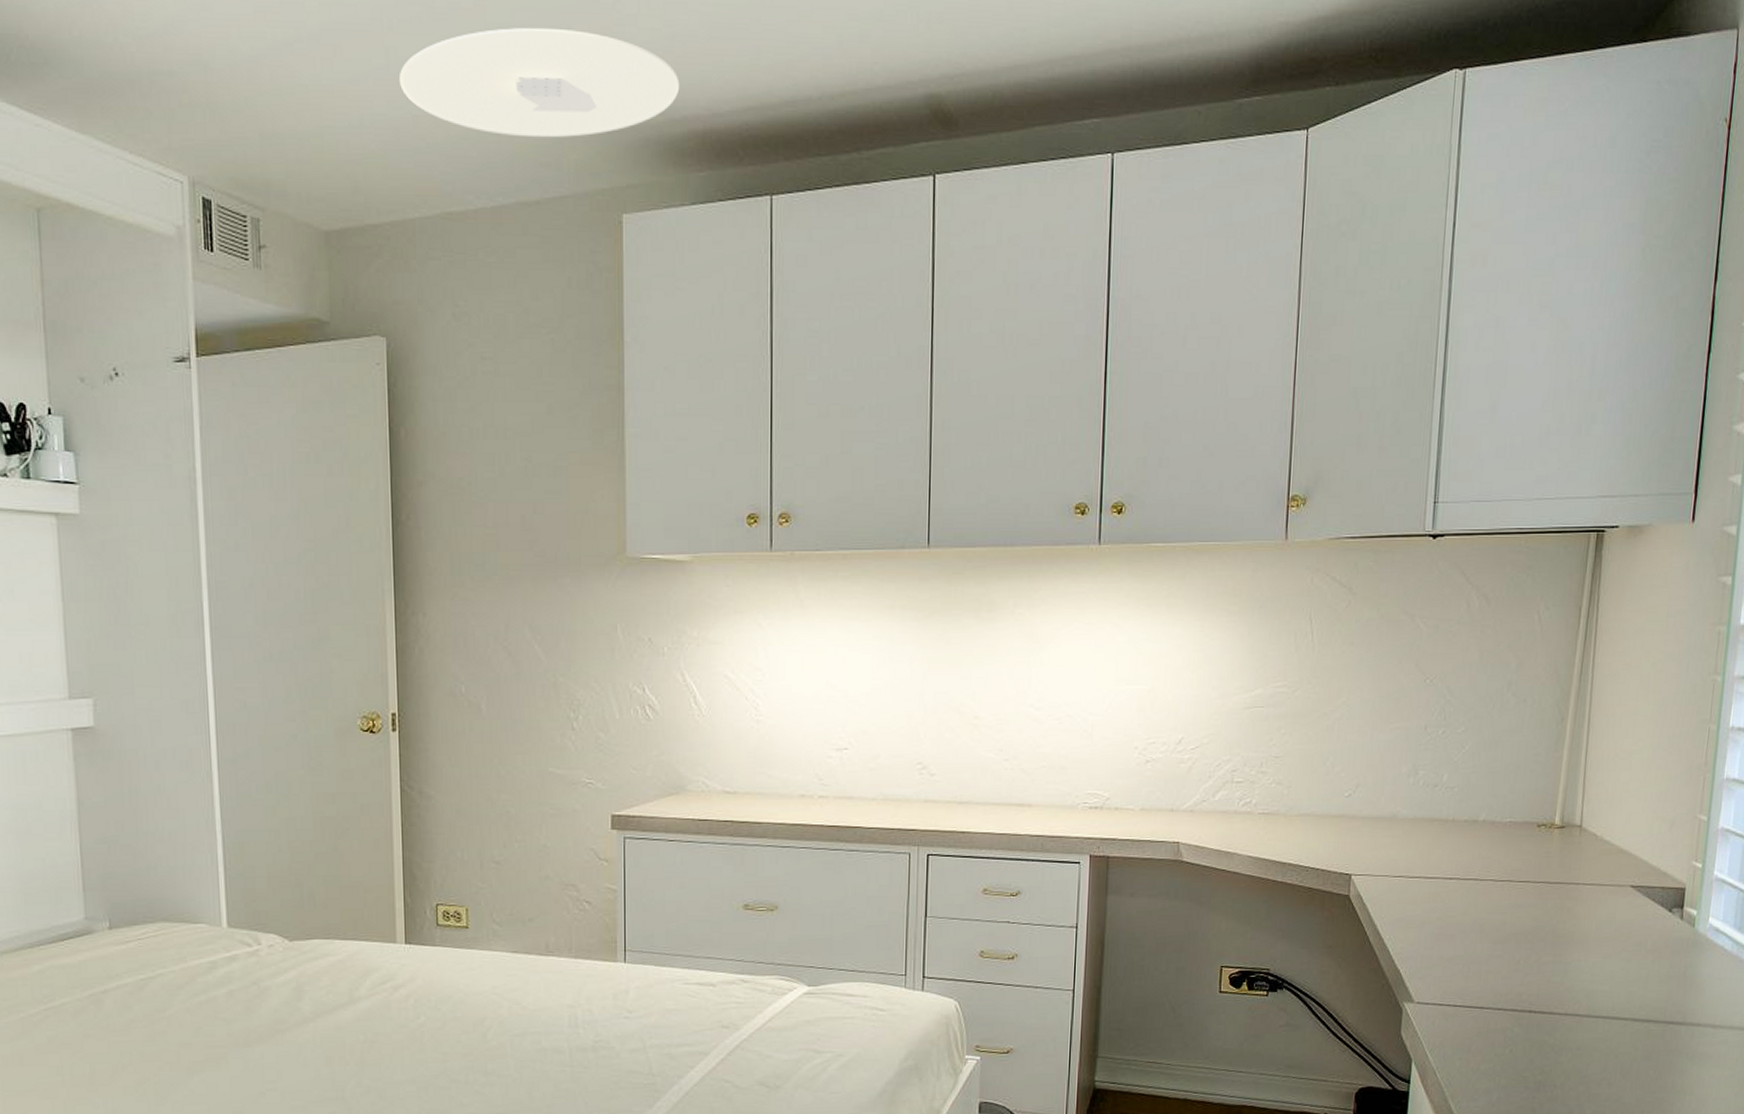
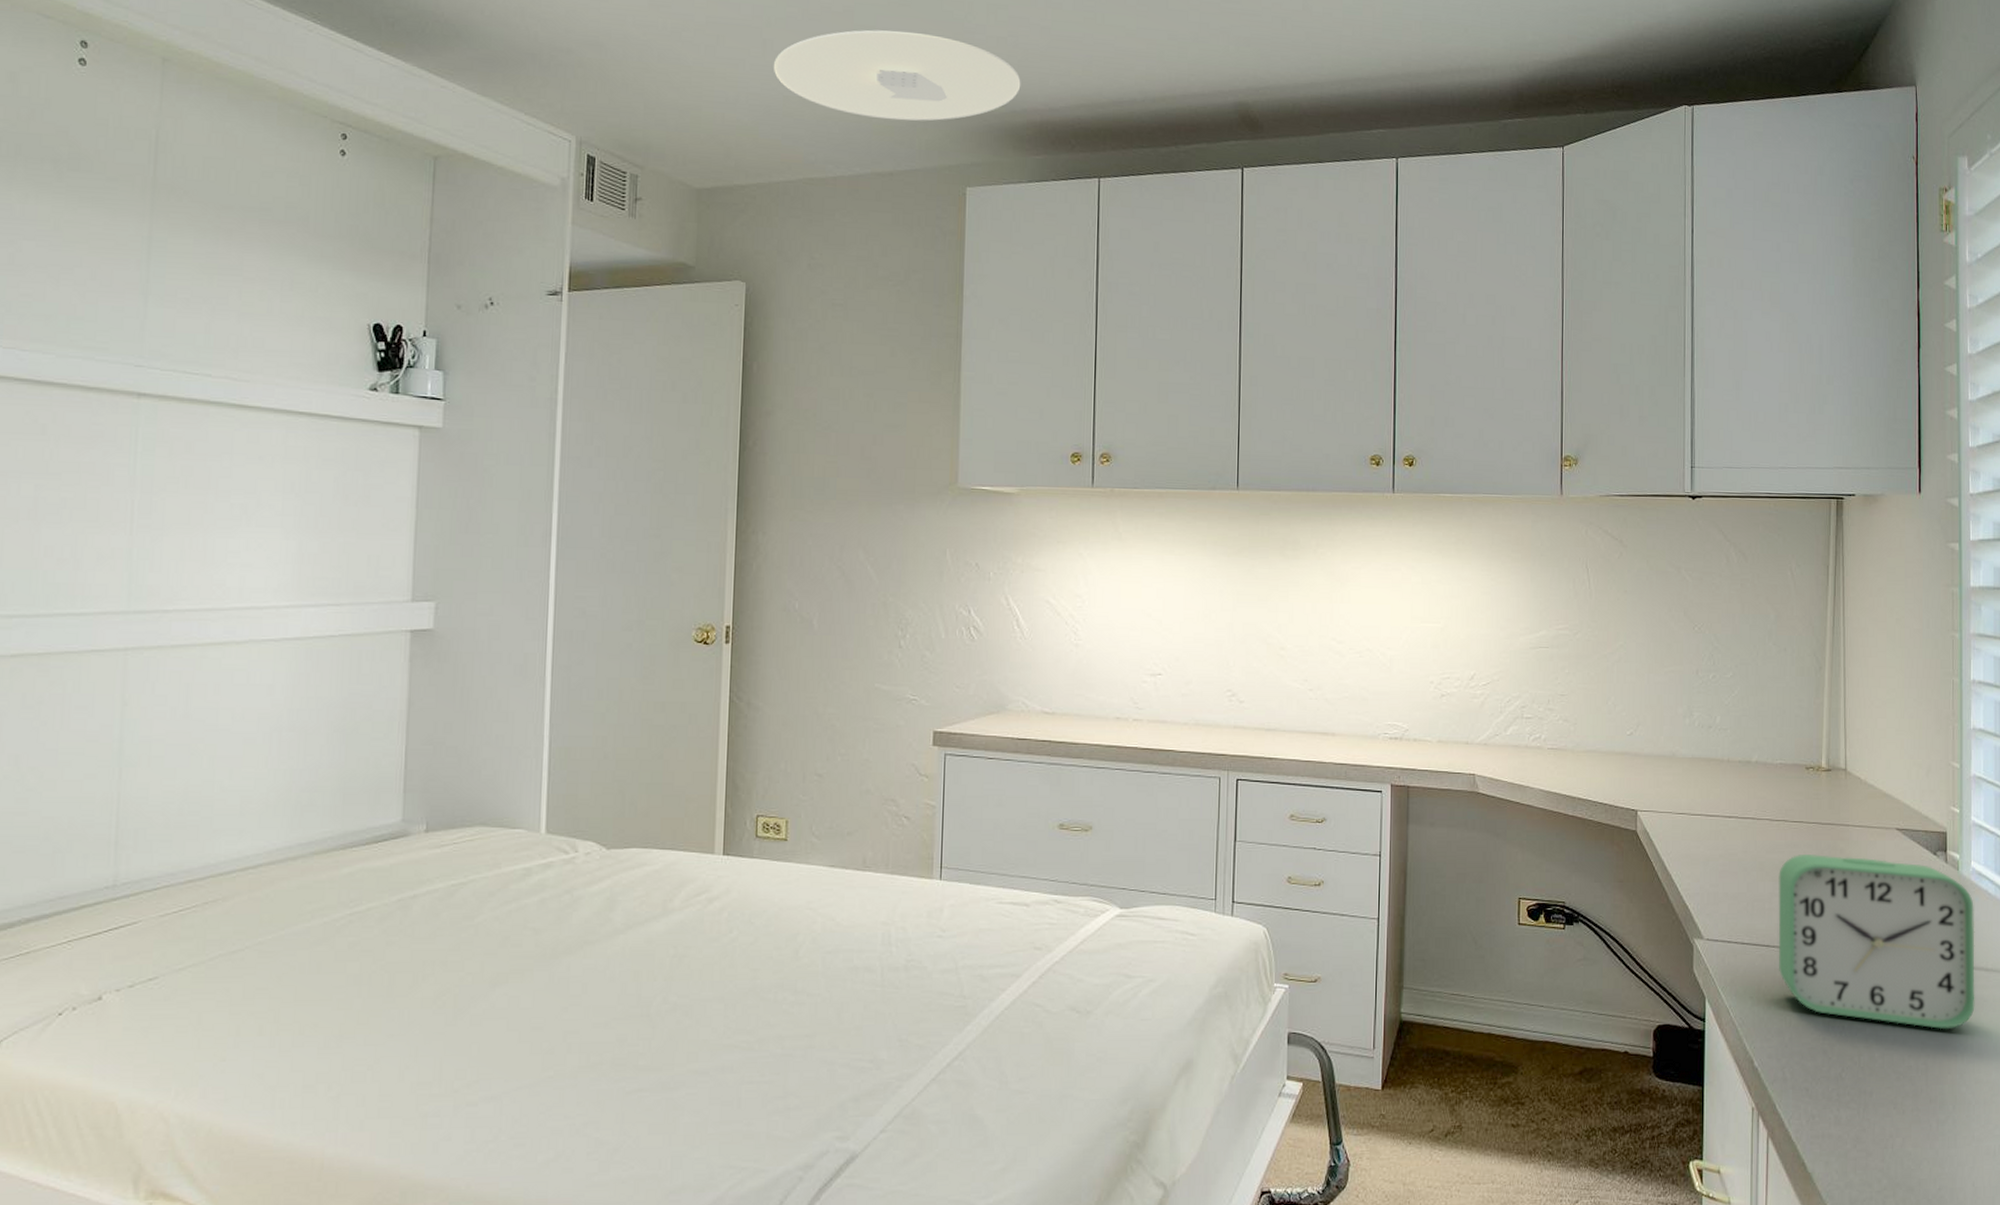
alarm clock: none [1490,915,1707,1087] -> present [1778,855,1975,1030]

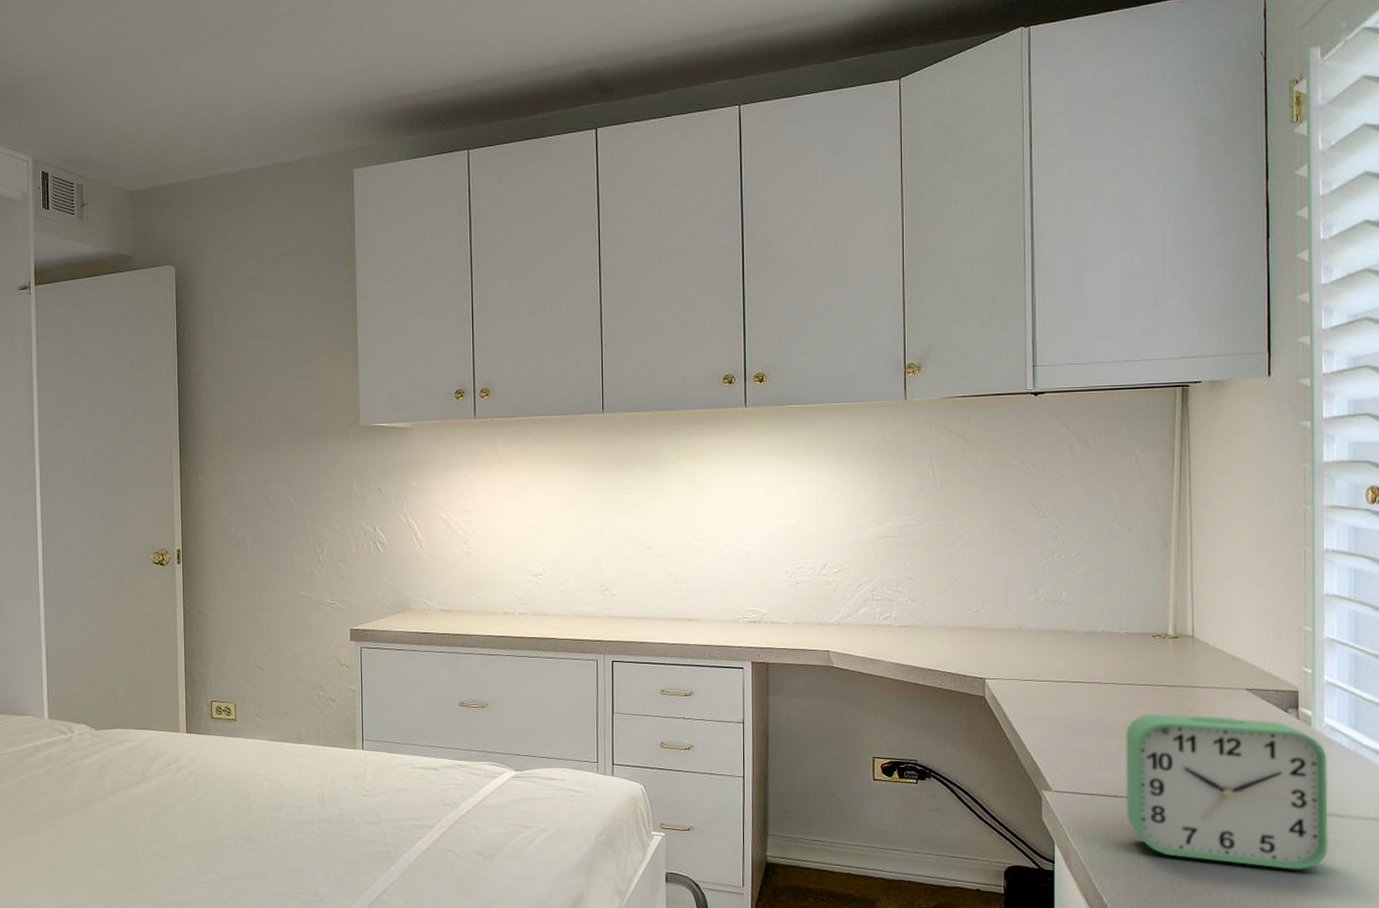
ceiling light: present [774,29,1021,121] -> none [187,38,396,117]

